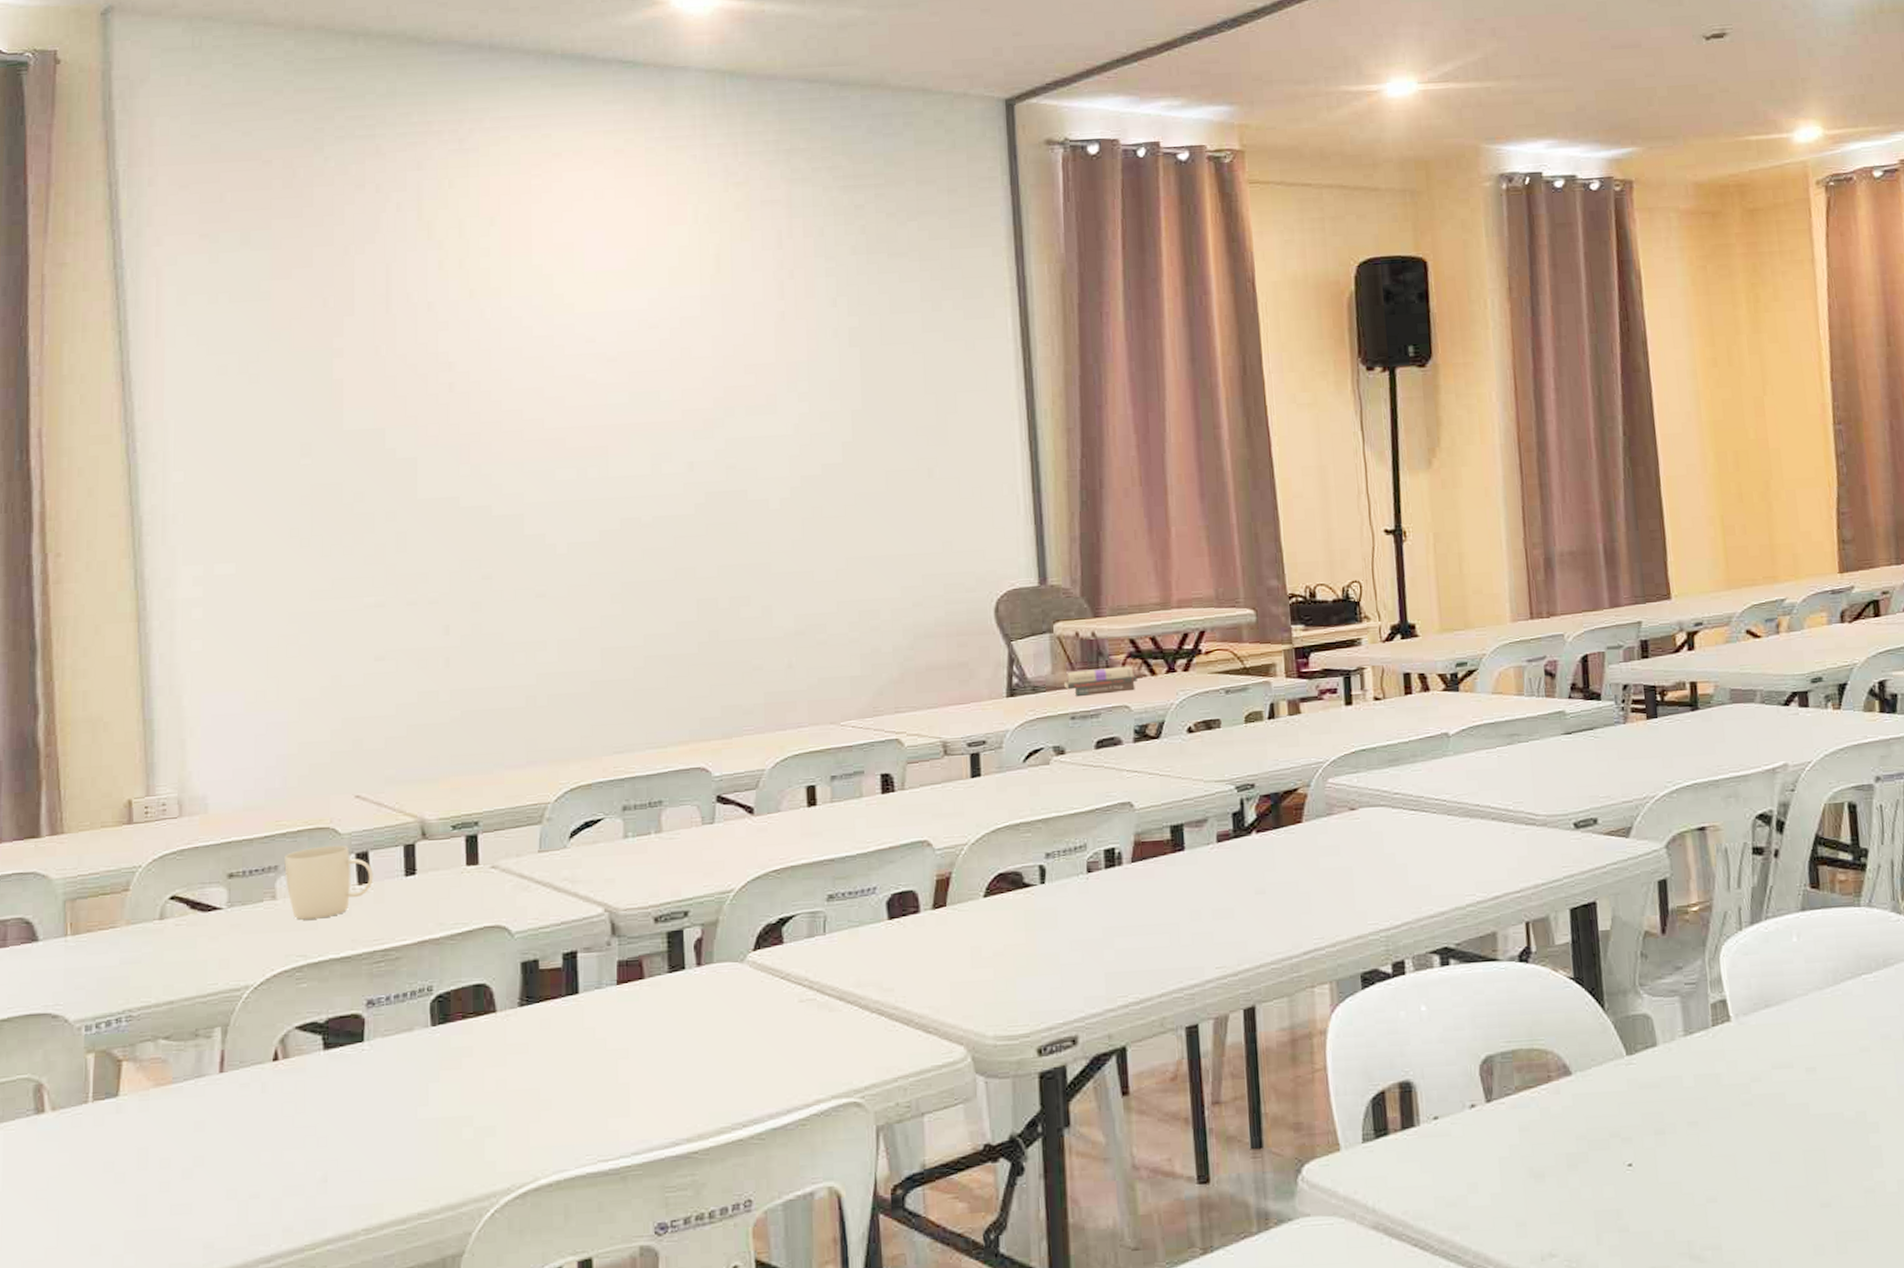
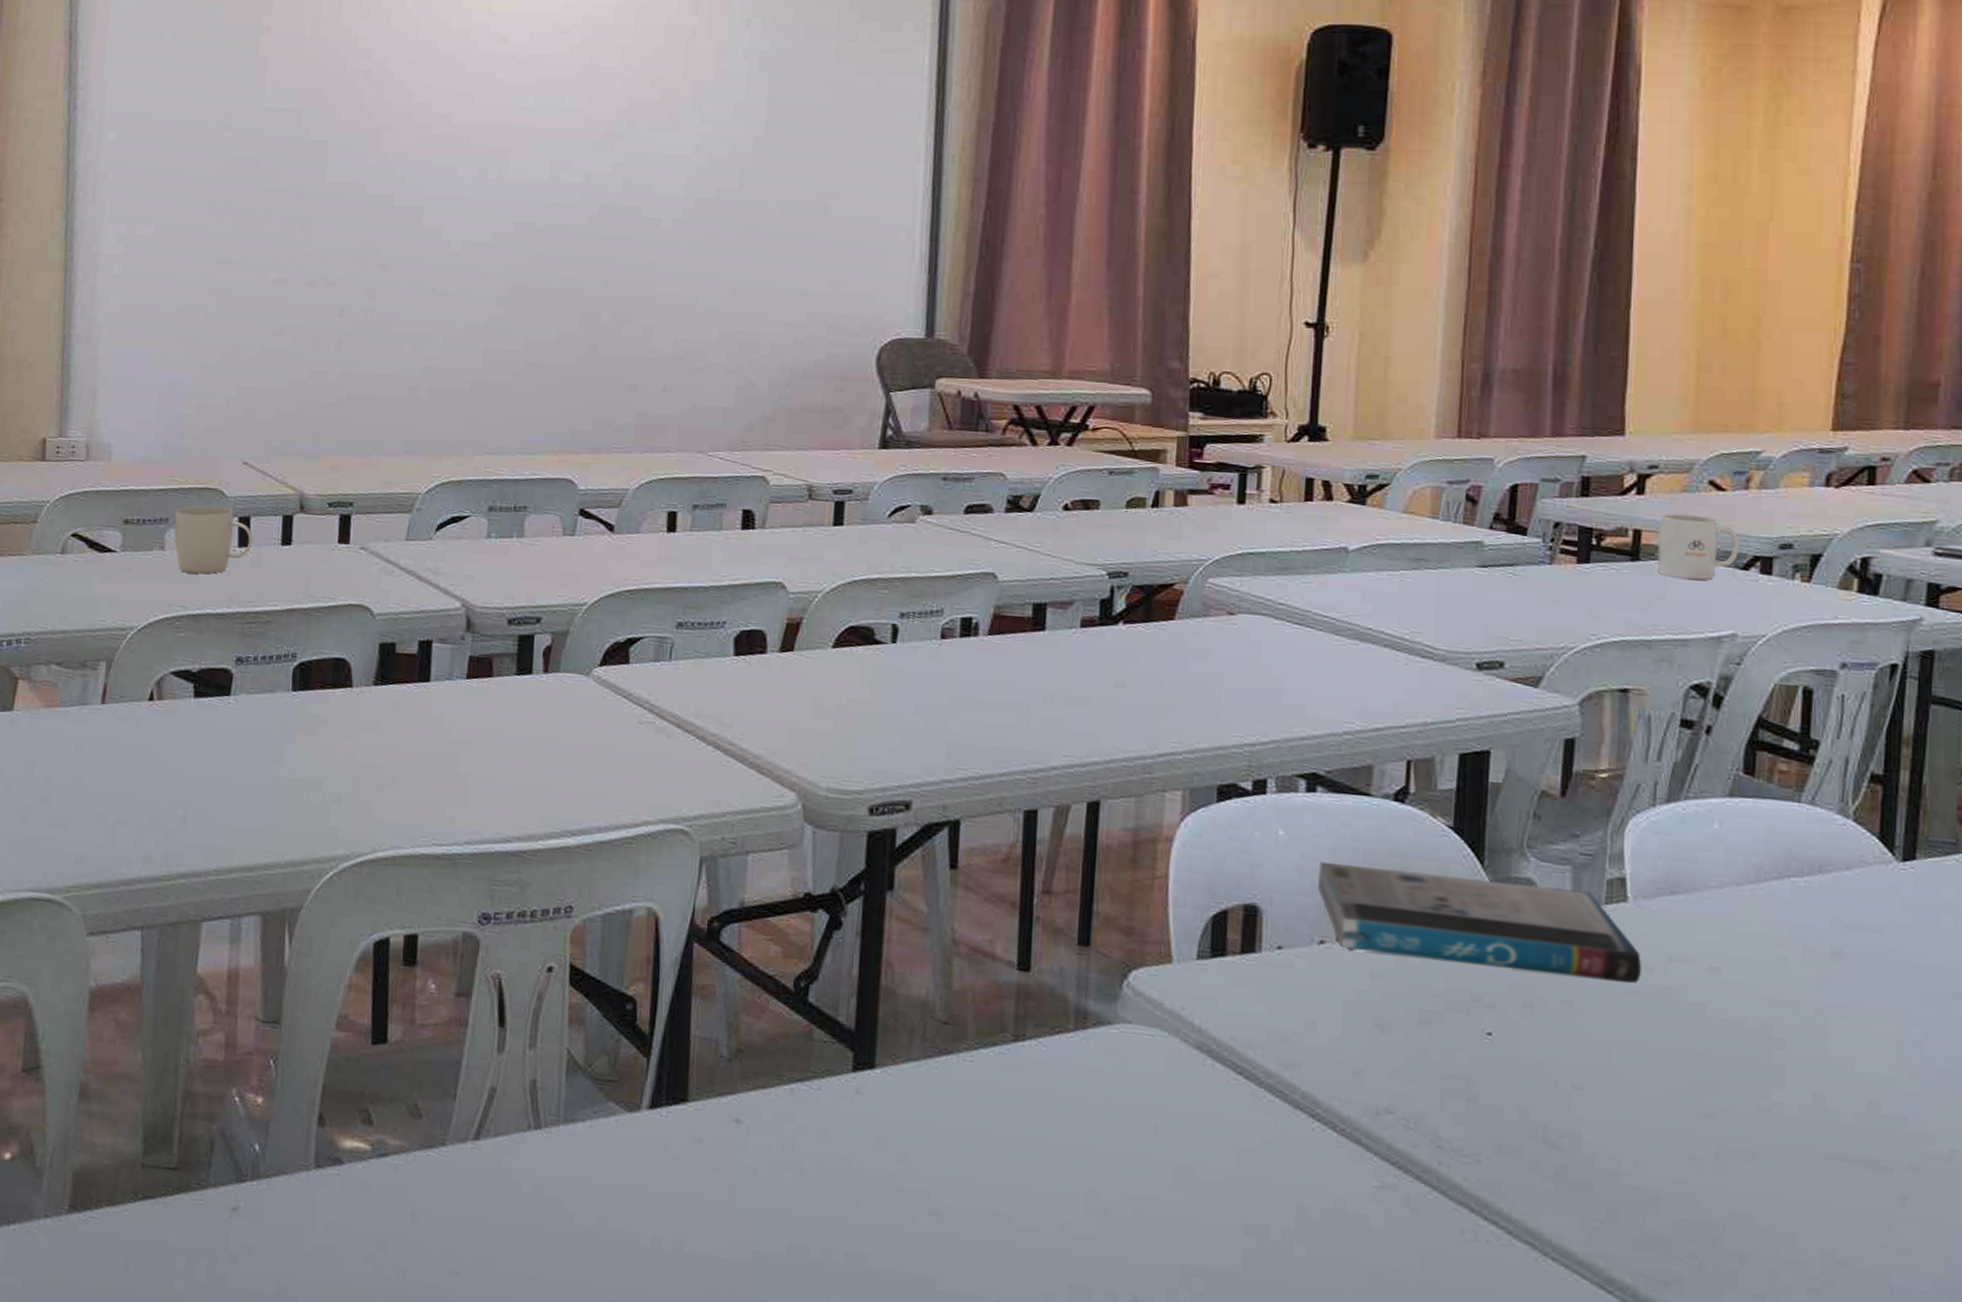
books: present [1063,665,1138,696] -> none [939,431,1017,459]
book: none [1461,1018,1751,1108] -> present [1317,861,1641,983]
mug: none [1711,662,1780,722] -> present [1657,513,1740,581]

